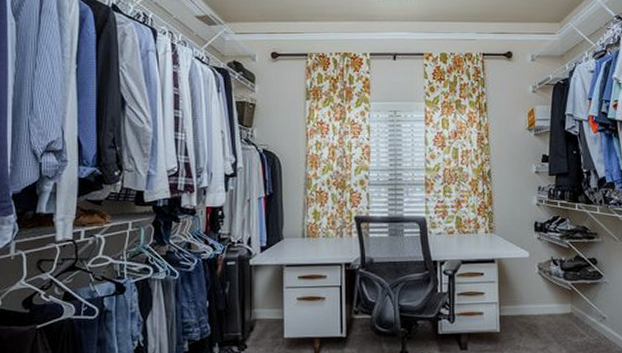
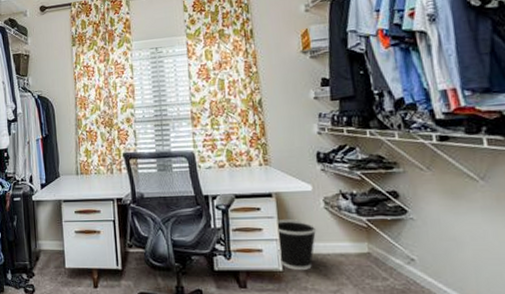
wastebasket: none [496,284,531,332] -> present [275,219,317,271]

